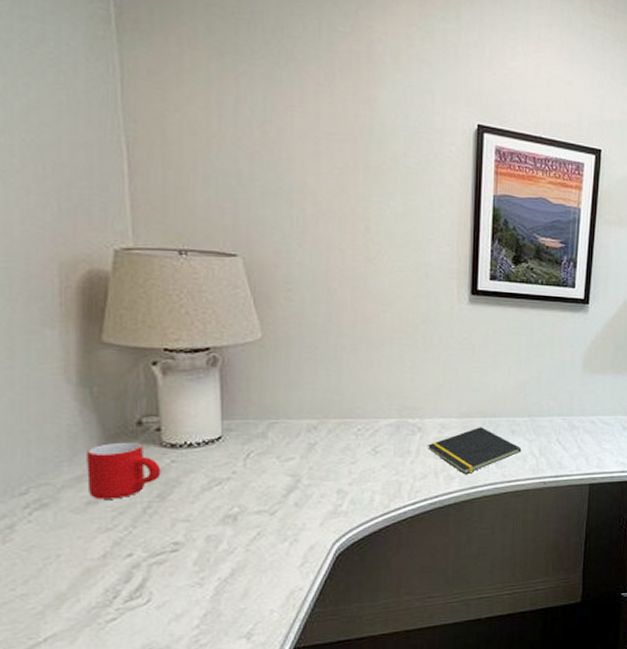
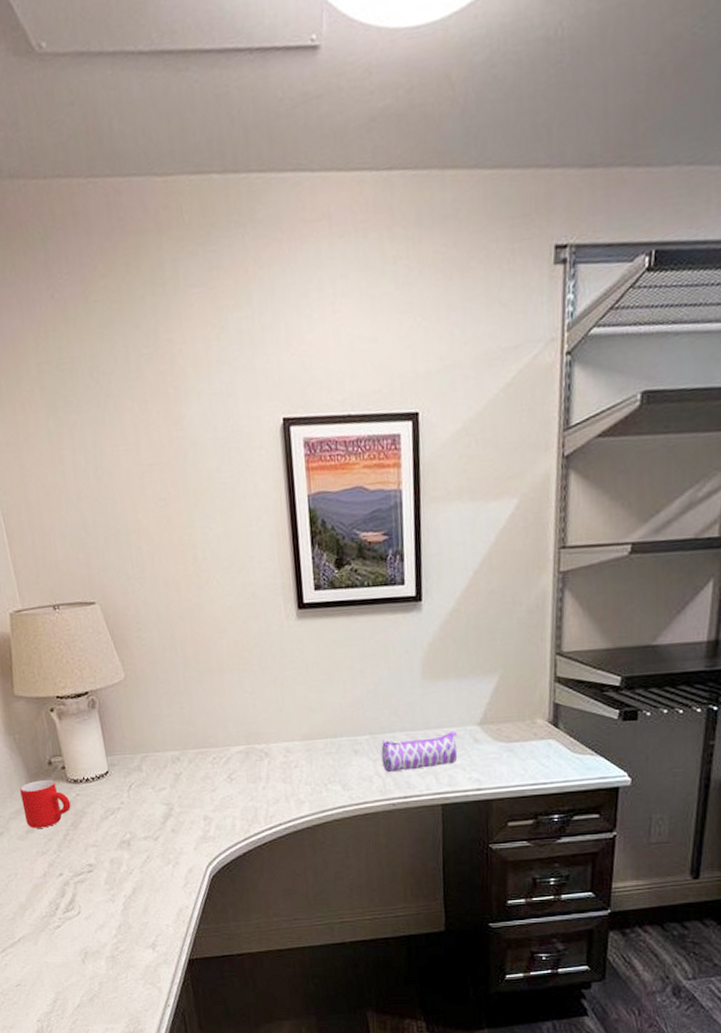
notepad: present [428,427,522,475] -> none [276,749,367,799]
pencil case: none [537,419,609,453] -> present [381,731,458,773]

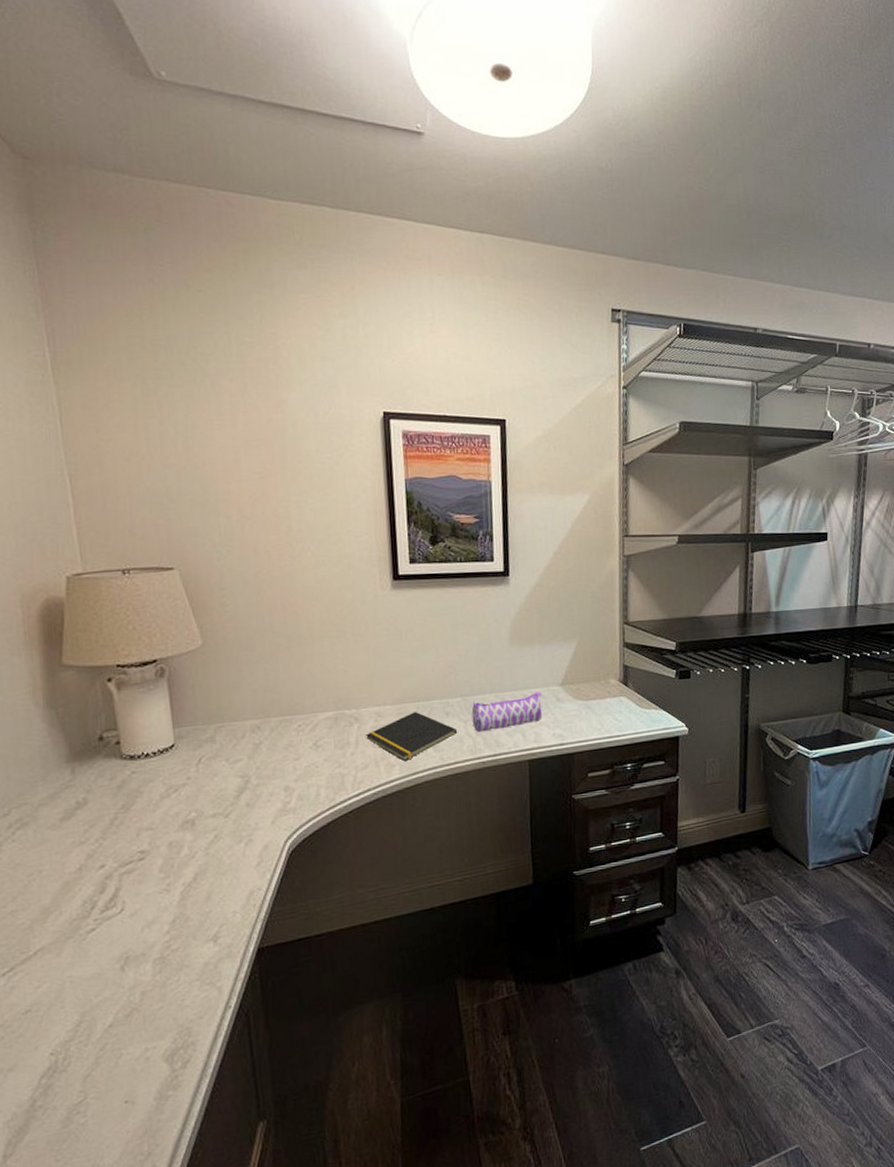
mug: present [20,779,71,829] -> none [57,757,124,815]
notepad: none [276,749,367,799] -> present [366,712,458,762]

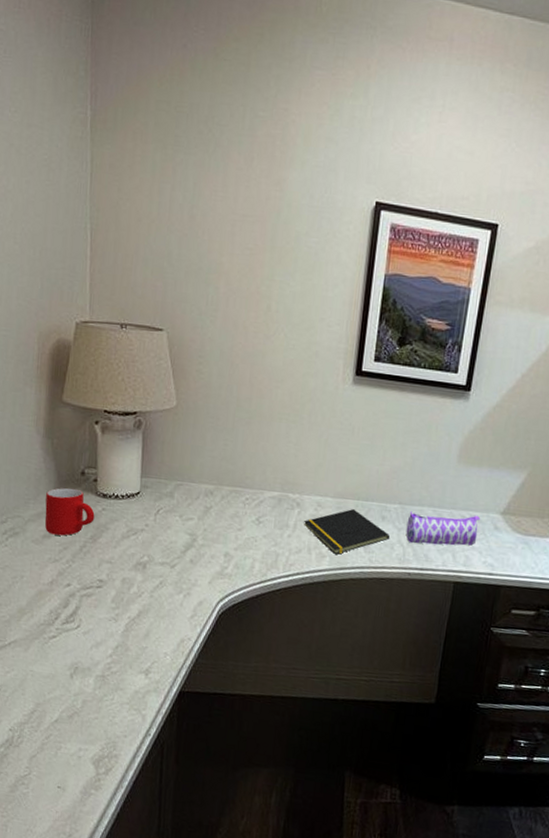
mug: none [57,757,124,815] -> present [45,488,95,536]

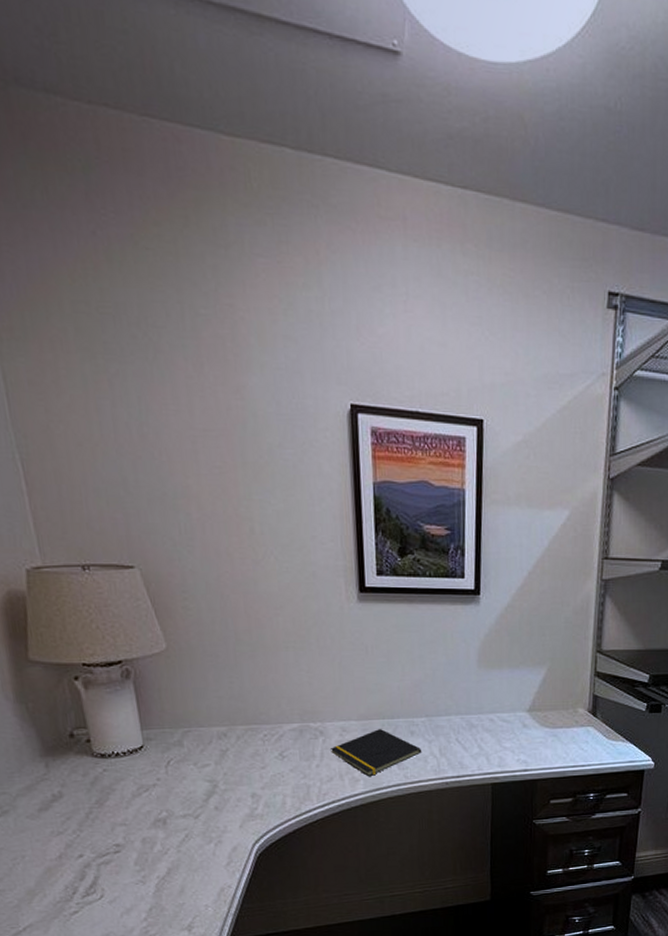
mug: present [45,488,95,536] -> none [32,753,96,806]
pencil case: present [406,511,481,546] -> none [436,716,509,754]

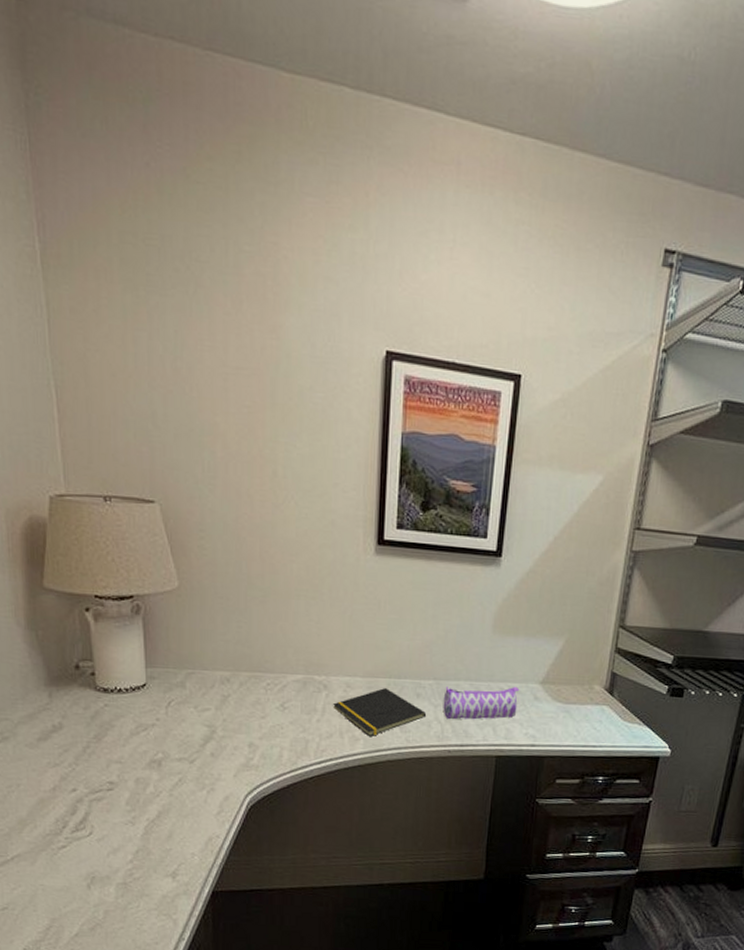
pencil case: none [436,716,509,754] -> present [443,686,520,720]

